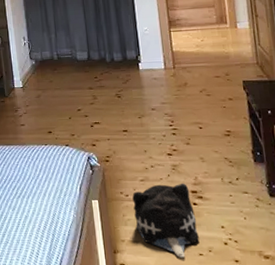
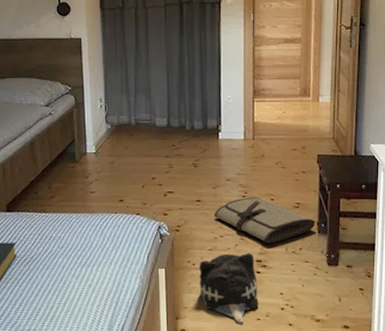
tool roll: none [142,126,251,174] -> present [214,197,316,244]

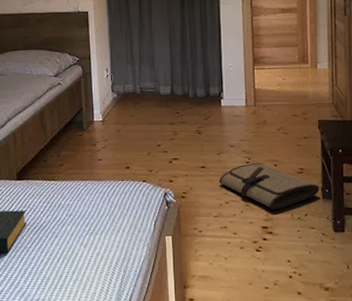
plush toy: present [199,252,258,322] -> none [205,219,266,291]

